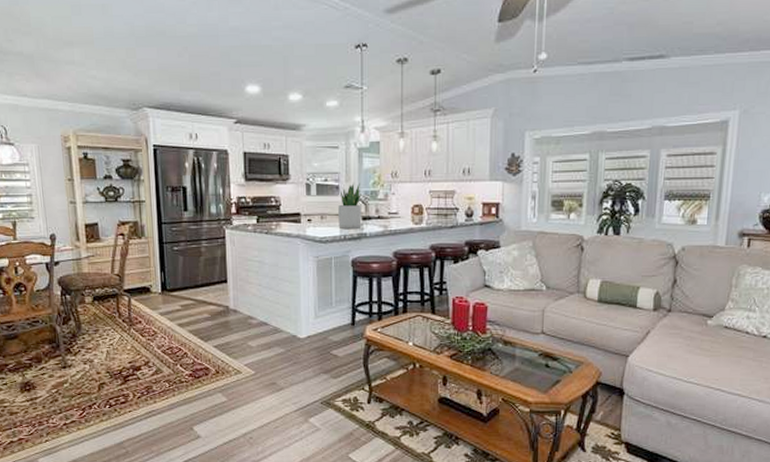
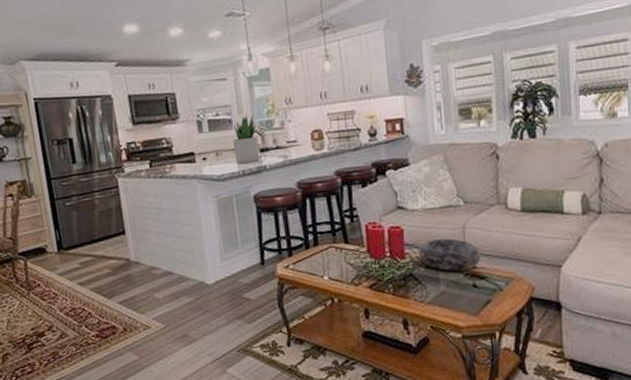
decorative bowl: none [498,319,556,350] -> present [417,238,481,271]

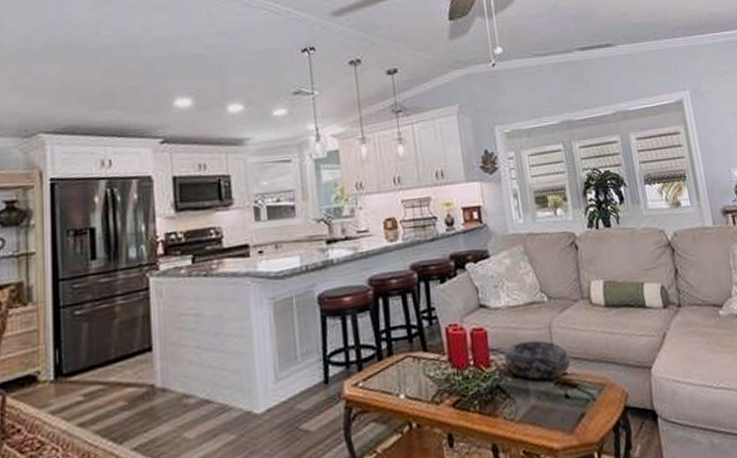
planter: present [232,114,260,165] -> none [295,200,326,259]

